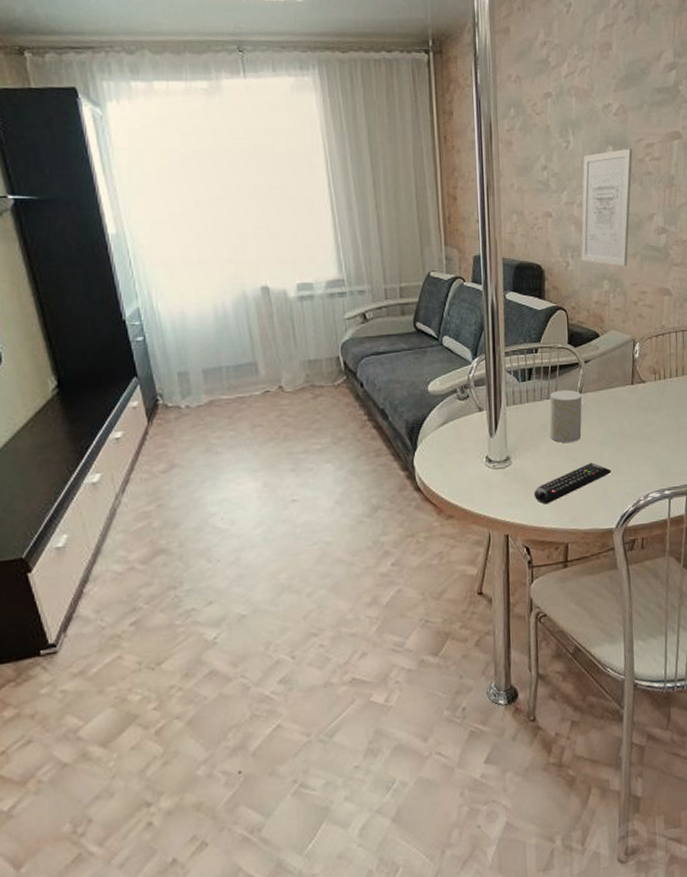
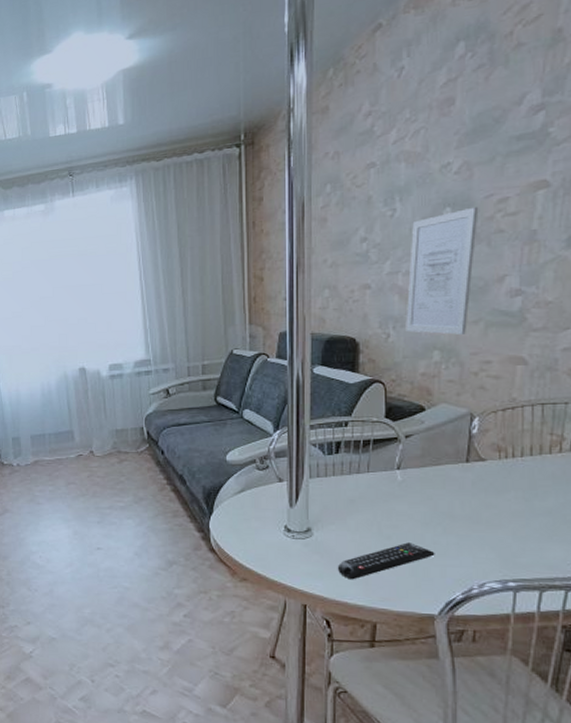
cup: present [549,389,583,443] -> none [359,464,401,519]

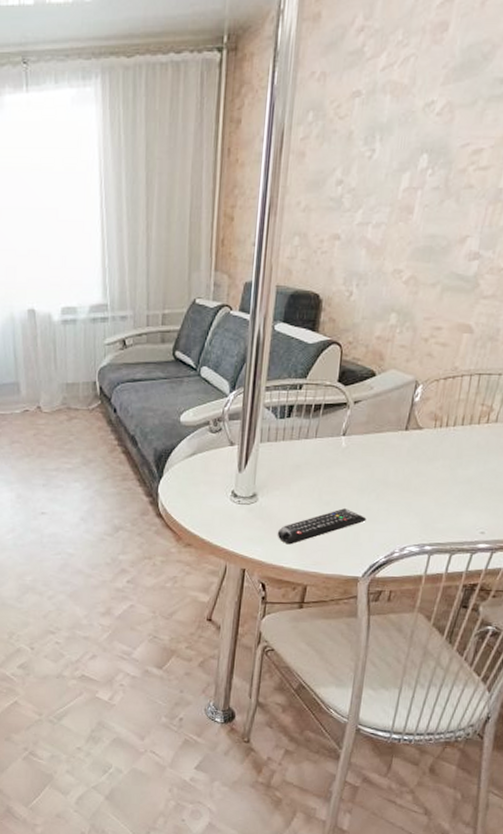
wall art: present [406,206,479,335] -> none [368,156,454,297]

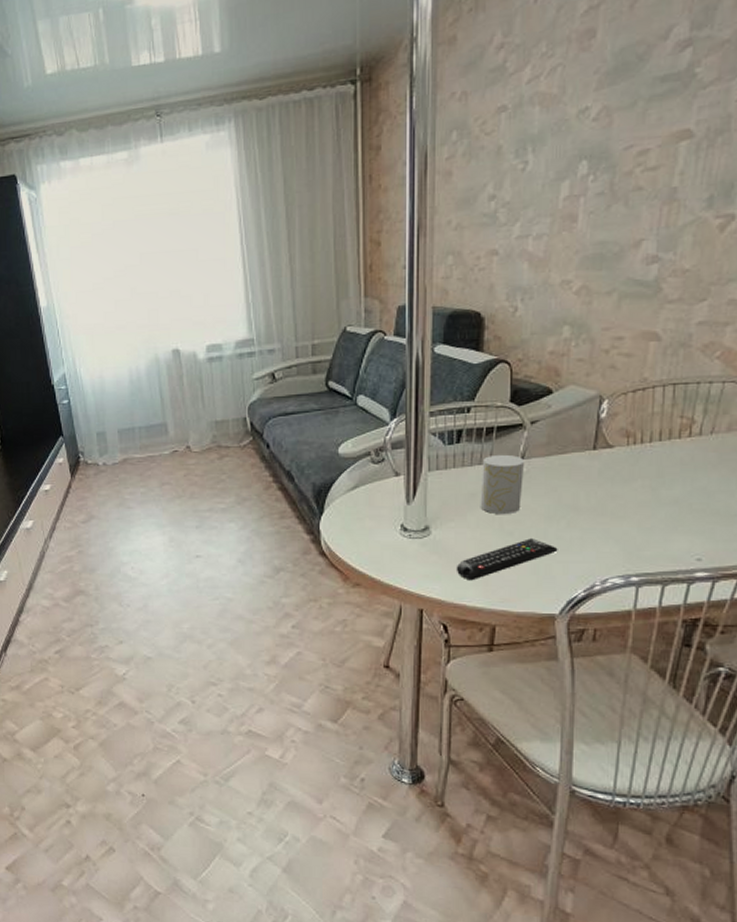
cup: none [303,430,346,485] -> present [480,454,525,514]

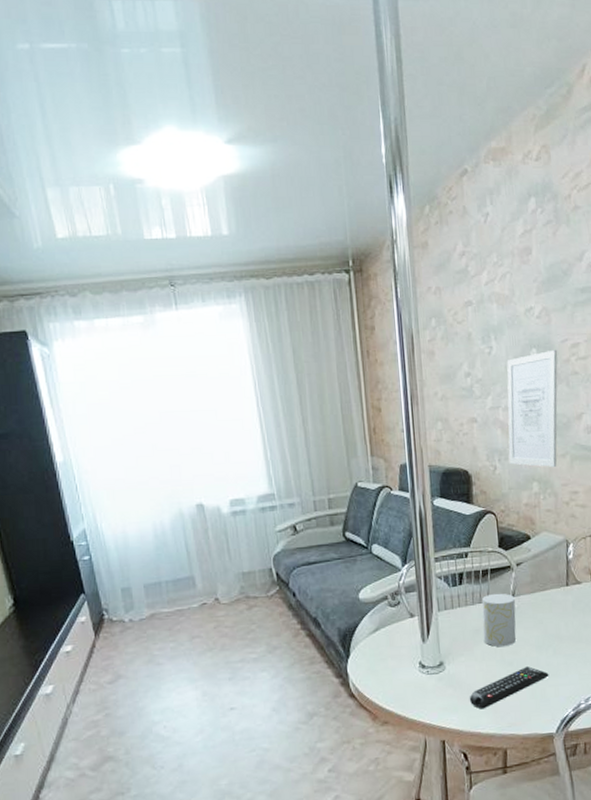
wall art: none [535,159,617,308] -> present [507,349,558,467]

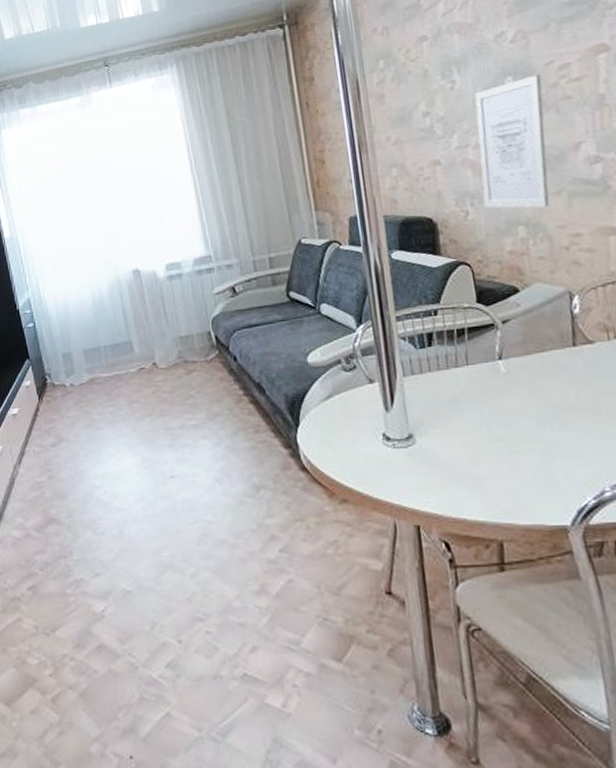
remote control: present [469,666,549,710] -> none [448,442,557,492]
cup: present [482,593,517,647] -> none [458,355,508,418]

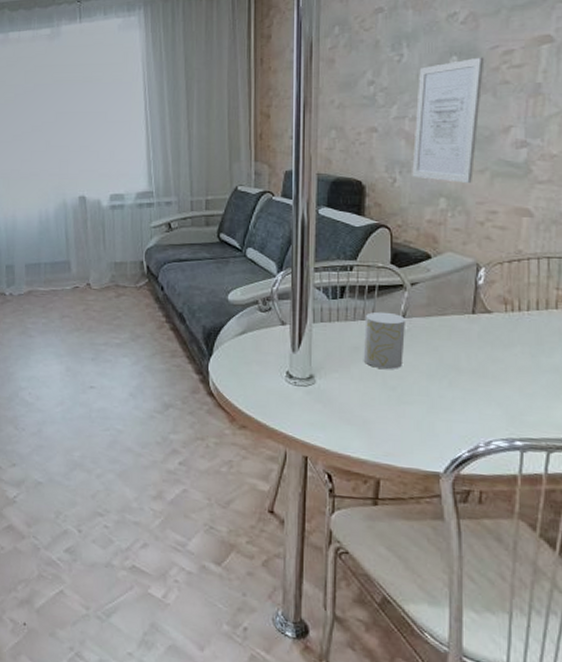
cup: none [458,355,508,418] -> present [363,311,406,369]

